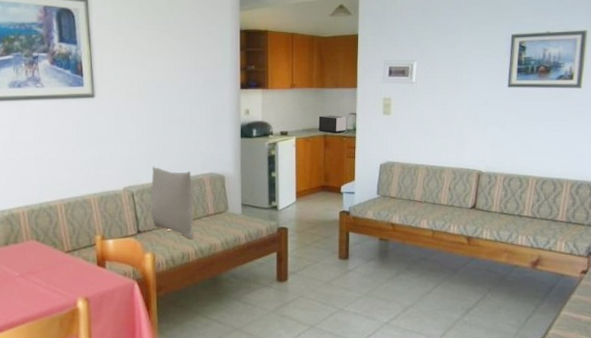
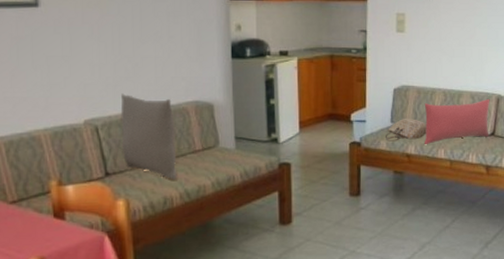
toaster: present [318,115,348,133] -> none [324,32,357,54]
handbag: none [371,190,410,211] -> present [385,118,427,141]
pillow: none [407,174,471,216] -> present [423,98,490,145]

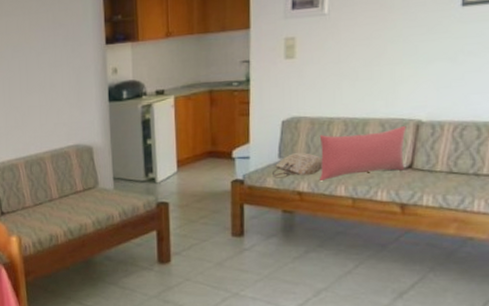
pillow: present [120,93,177,180] -> none [12,141,61,219]

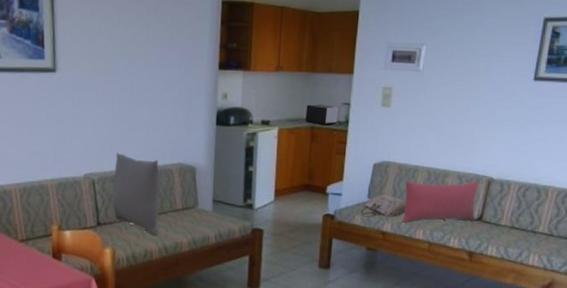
pillow: none [12,141,61,219] -> present [112,152,161,235]
toaster: none [202,65,239,88] -> present [305,104,340,126]

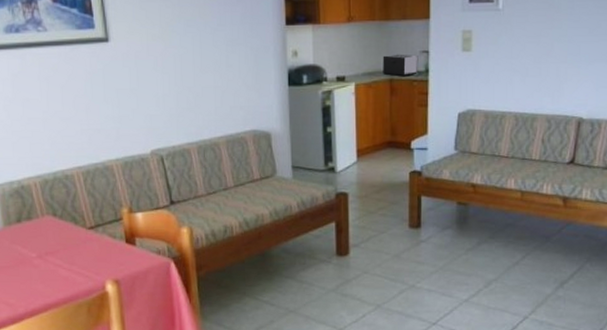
pillow: present [112,152,161,235] -> none [183,124,237,209]
handbag: present [360,194,406,218] -> none [448,144,495,170]
pillow: present [401,180,480,224] -> none [491,122,569,175]

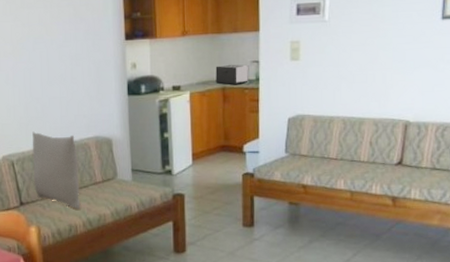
pillow: none [183,124,237,209] -> present [32,131,81,210]

